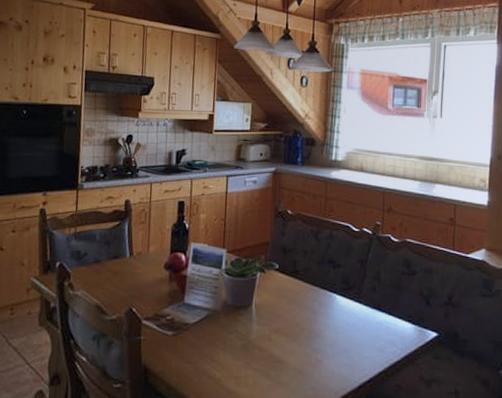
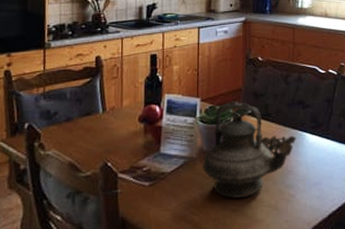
teapot: none [226,254,326,358] -> present [203,100,297,198]

